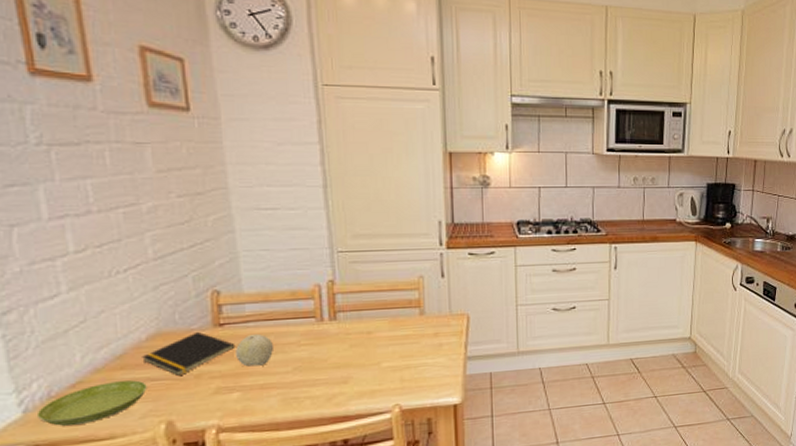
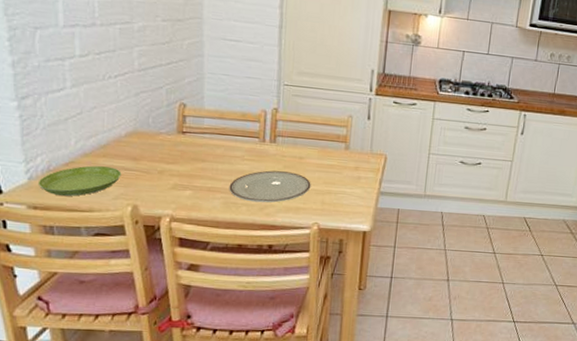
notepad: present [142,331,236,375] -> none [120,135,193,169]
fruit: present [236,333,275,367] -> none [192,144,223,172]
plate: none [286,351,385,393] -> present [229,170,311,203]

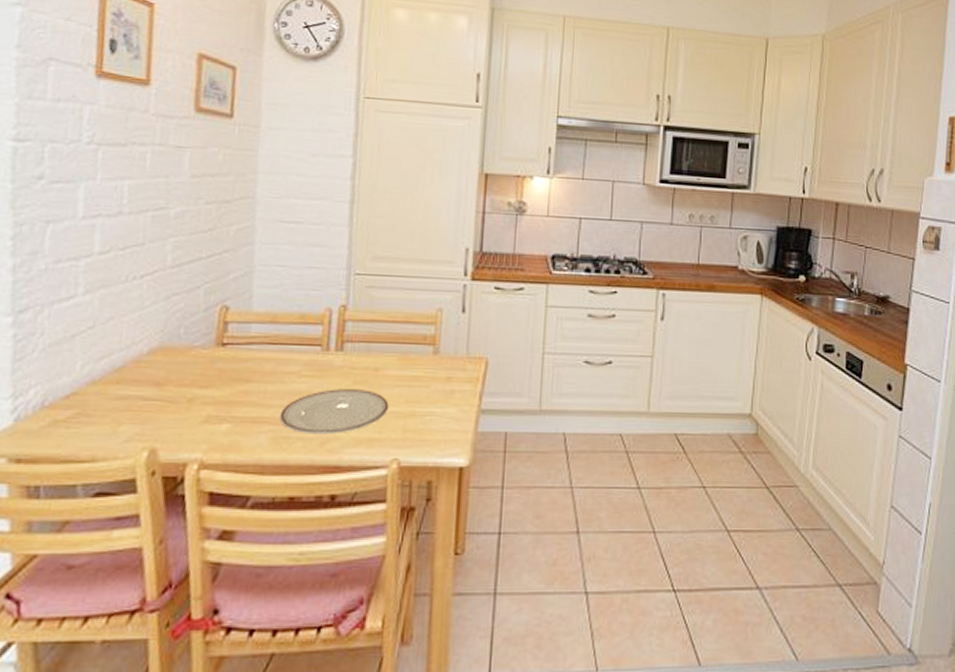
saucer: present [38,165,122,196] -> none [25,397,139,441]

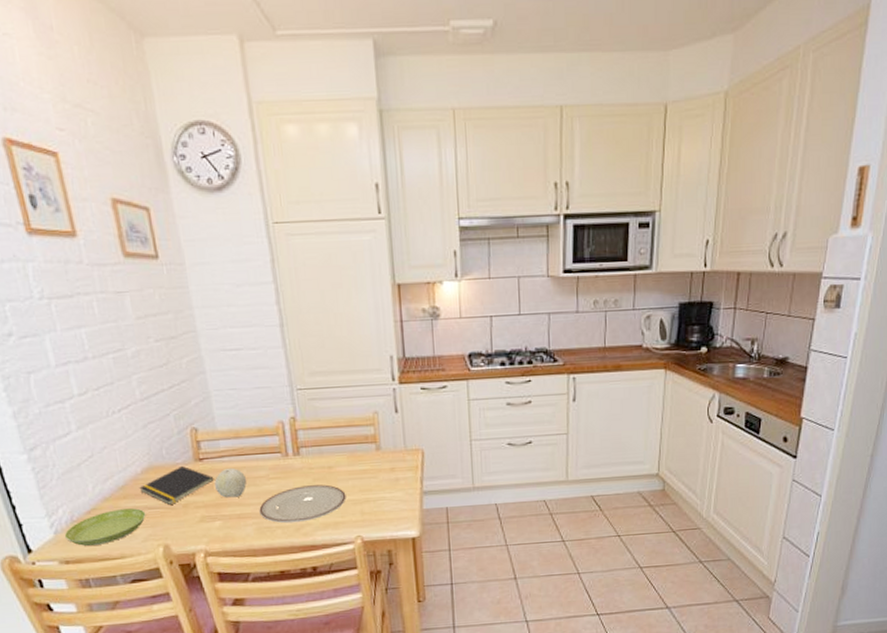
saucer: none [25,397,139,441] -> present [64,508,146,546]
notepad: none [139,349,234,397] -> present [139,465,215,505]
fruit: none [233,358,274,395] -> present [214,467,247,498]

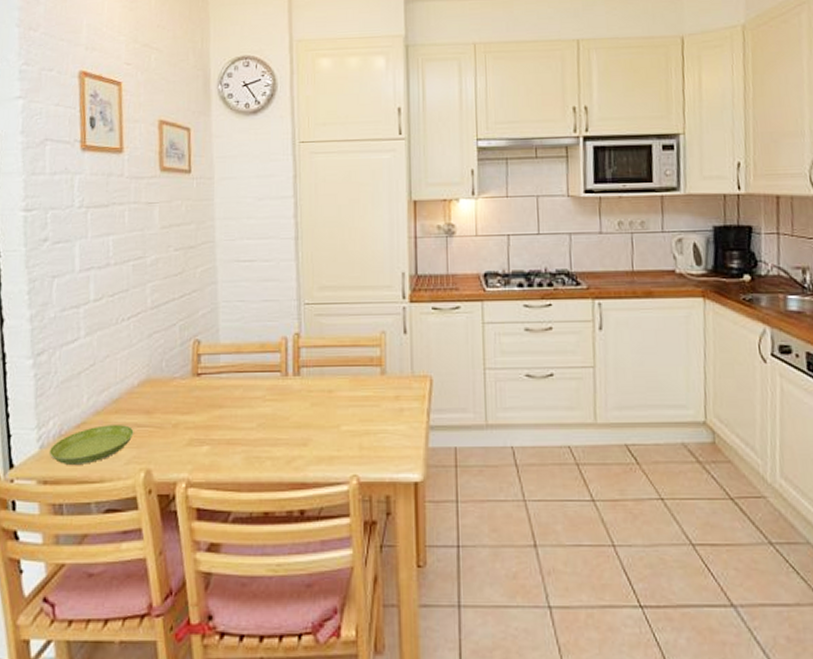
notepad: present [139,465,215,505] -> none [133,380,209,423]
fruit: present [214,467,247,498] -> none [209,385,242,419]
plate: present [259,484,346,524] -> none [250,411,345,454]

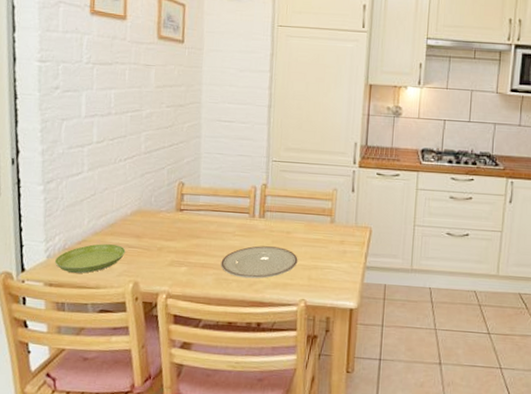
plate: none [250,411,345,454] -> present [221,246,298,279]

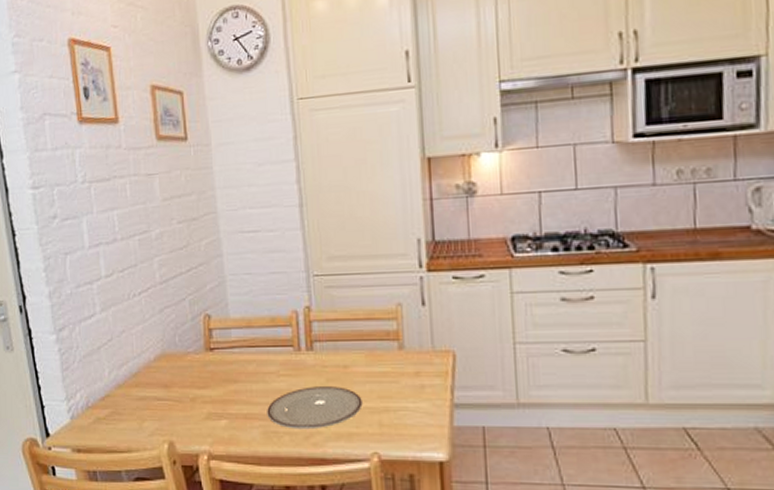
saucer: present [54,244,126,274] -> none [79,398,155,435]

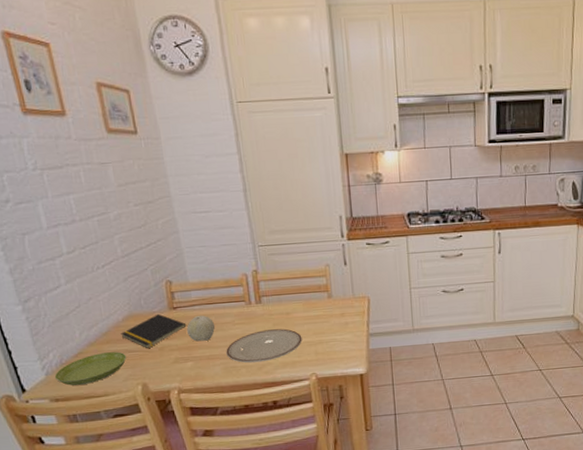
saucer: none [79,398,155,435] -> present [54,352,127,386]
notepad: none [151,354,223,397] -> present [120,313,187,348]
fruit: none [223,360,257,394] -> present [187,315,216,342]

